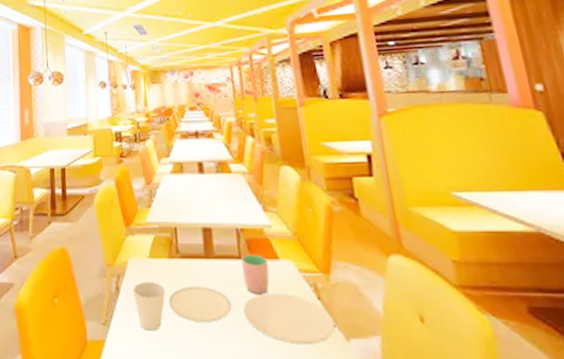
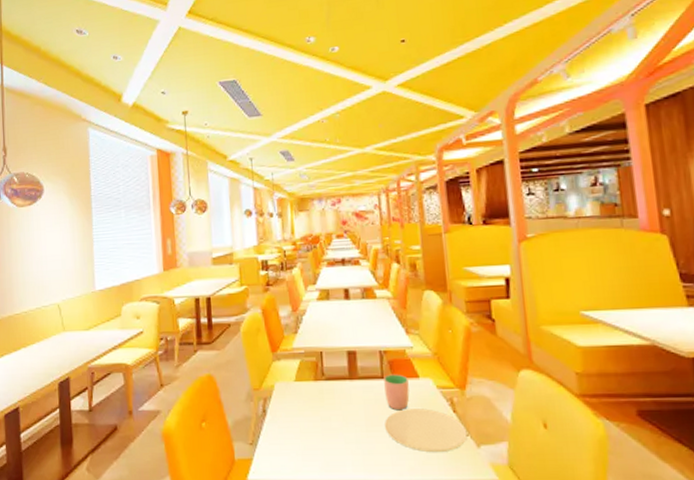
cup: present [133,282,165,331] -> none [279,403,311,448]
plate: present [168,286,232,322] -> none [313,405,374,437]

